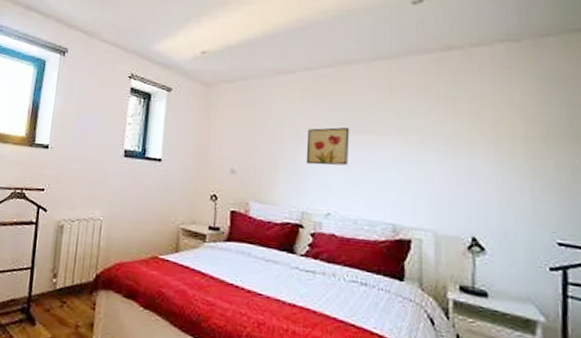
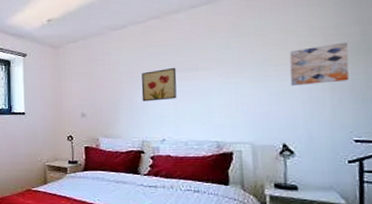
wall art: none [484,123,554,170] -> present [289,42,349,87]

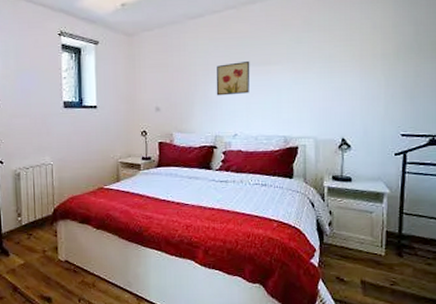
wall art: present [289,42,349,87] -> none [353,40,402,83]

